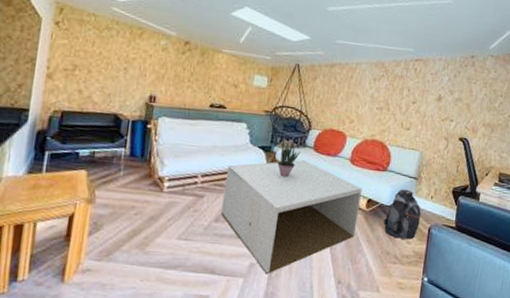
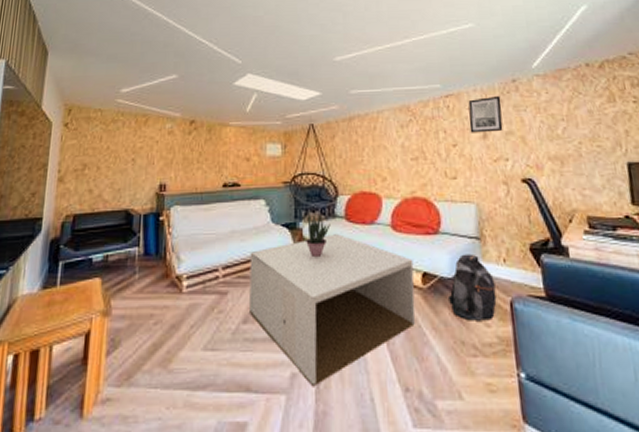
wall art: none [428,66,459,97] -> present [468,95,503,133]

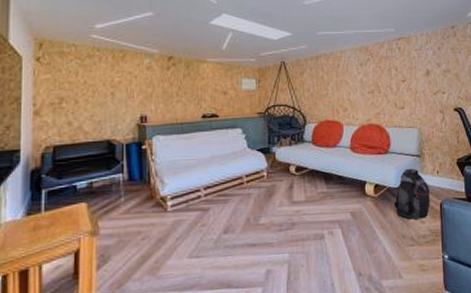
coffee table: present [250,234,416,387] -> none [229,156,368,280]
potted plant: present [306,214,331,258] -> none [278,139,300,177]
wall art: present [468,95,503,133] -> none [416,39,442,71]

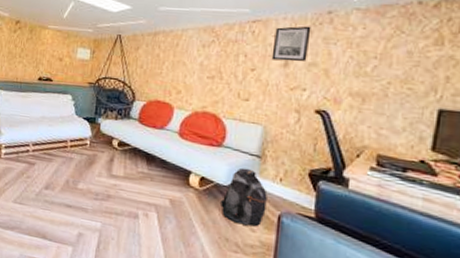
wall art: none [416,39,442,71] -> present [271,26,311,62]

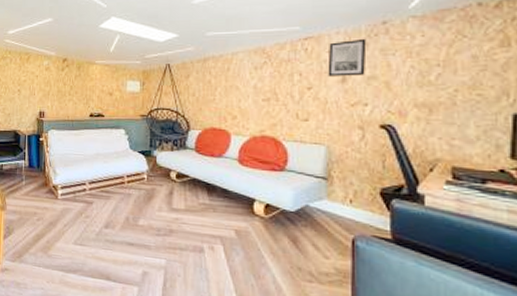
backpack: present [219,167,267,227] -> none [288,191,338,253]

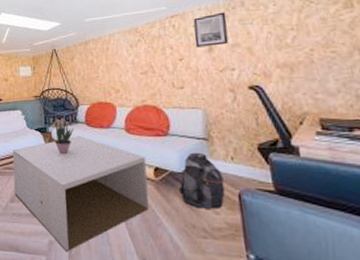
coffee table: none [110,163,257,285] -> present [12,136,150,252]
potted plant: none [159,145,182,182] -> present [55,120,74,155]
backpack: none [288,191,338,253] -> present [178,152,225,209]

